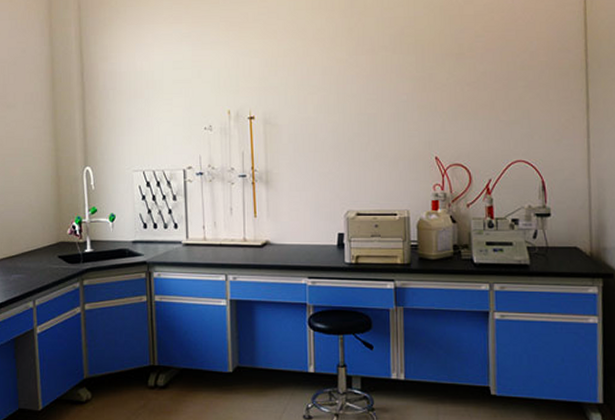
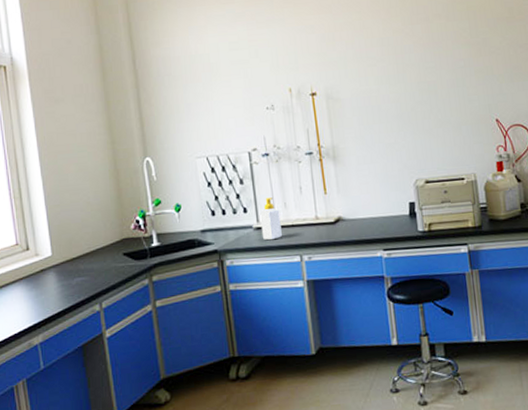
soap bottle: none [190,216,209,256] -> present [260,197,282,240]

